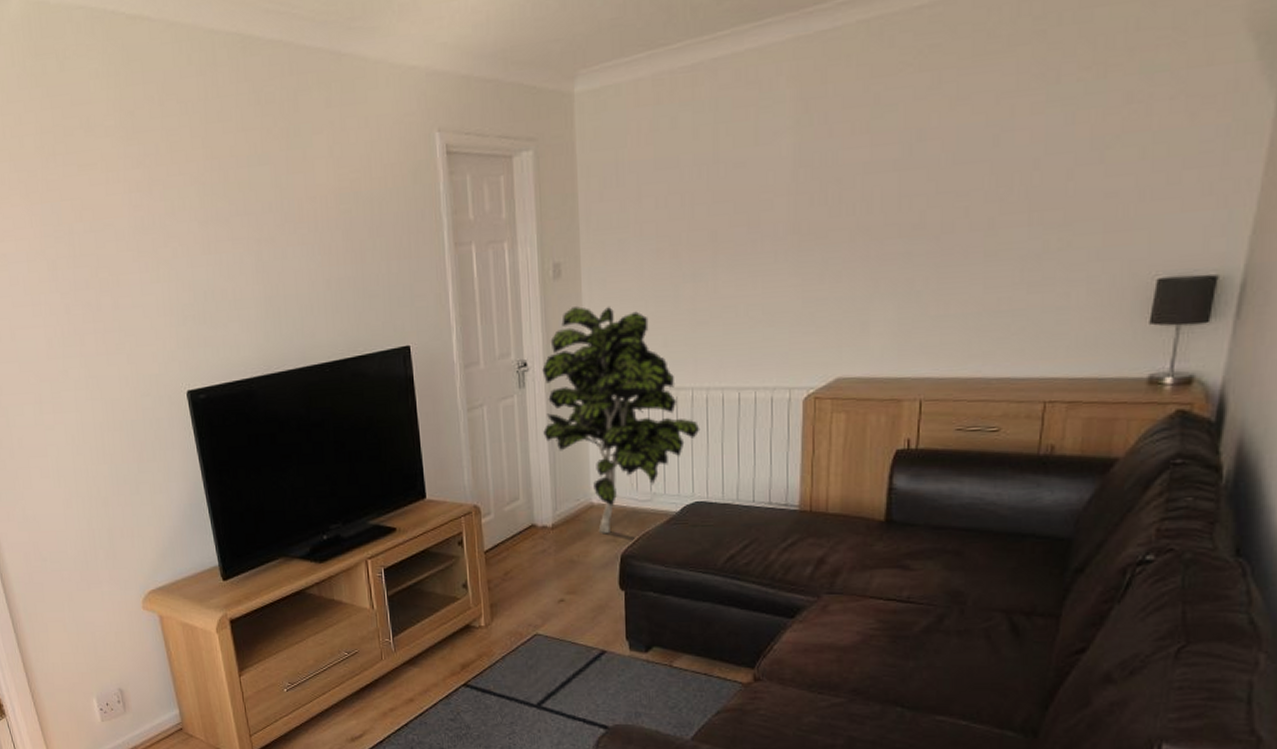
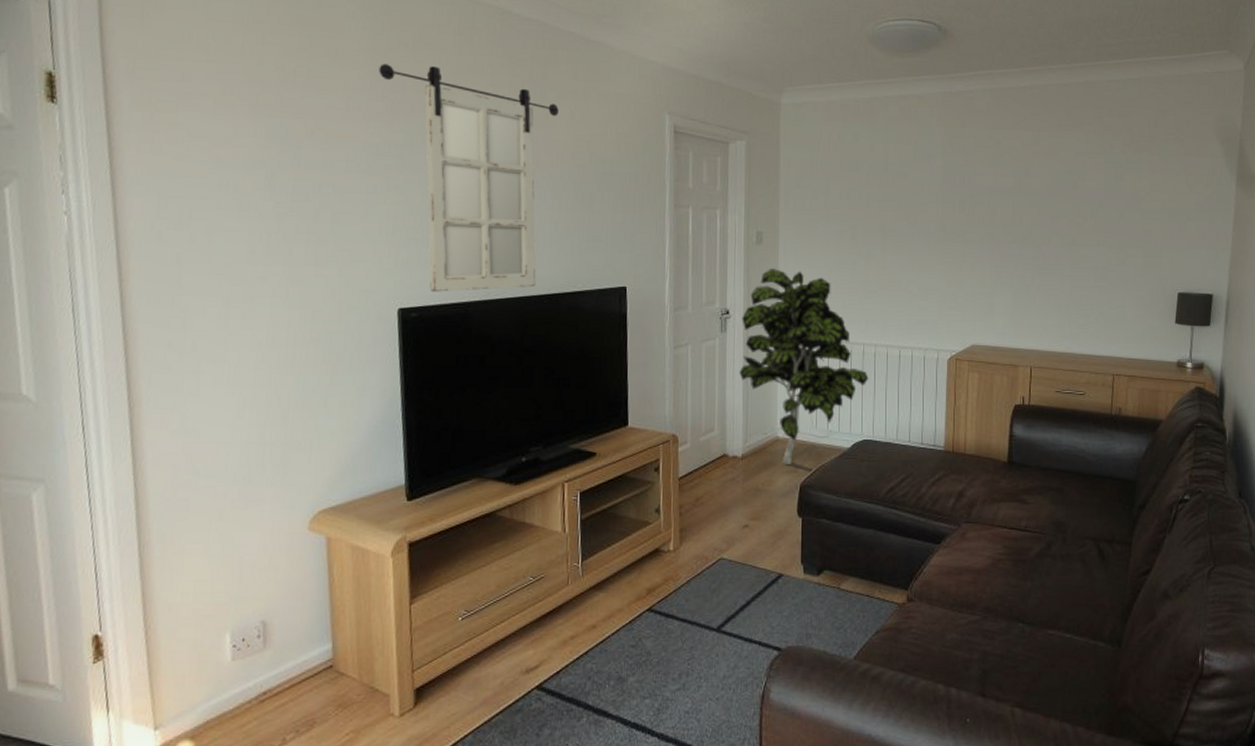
home mirror: none [129,118,316,371] -> present [379,64,559,292]

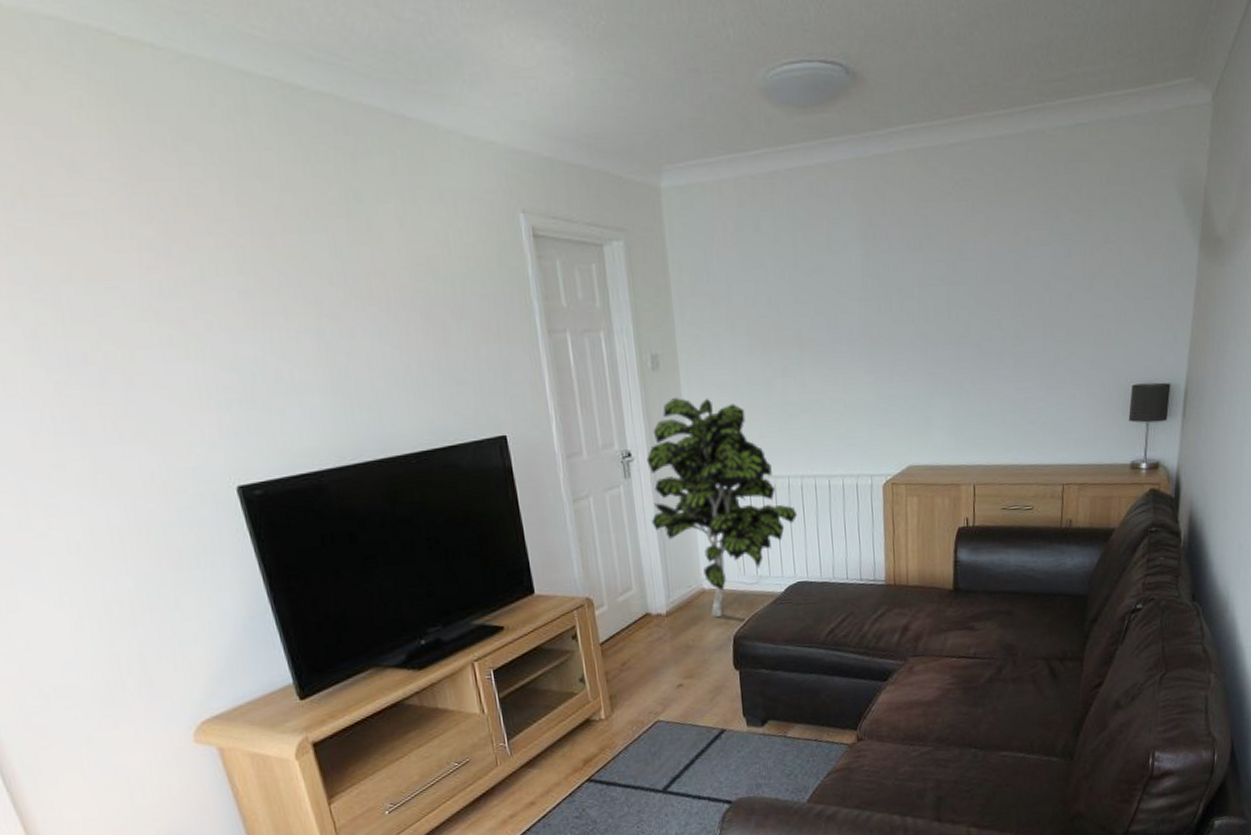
home mirror: present [379,64,559,292] -> none [134,169,398,463]

